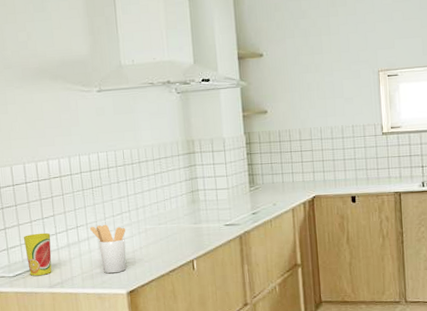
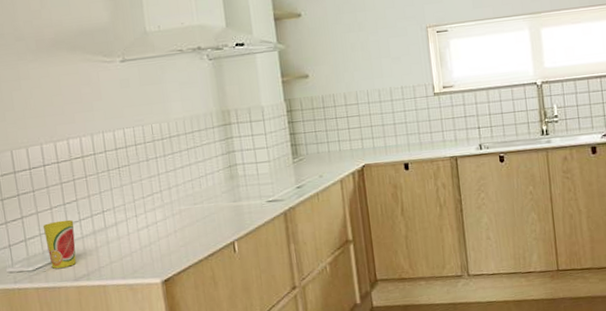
utensil holder: present [89,224,126,274] -> none [117,207,160,262]

